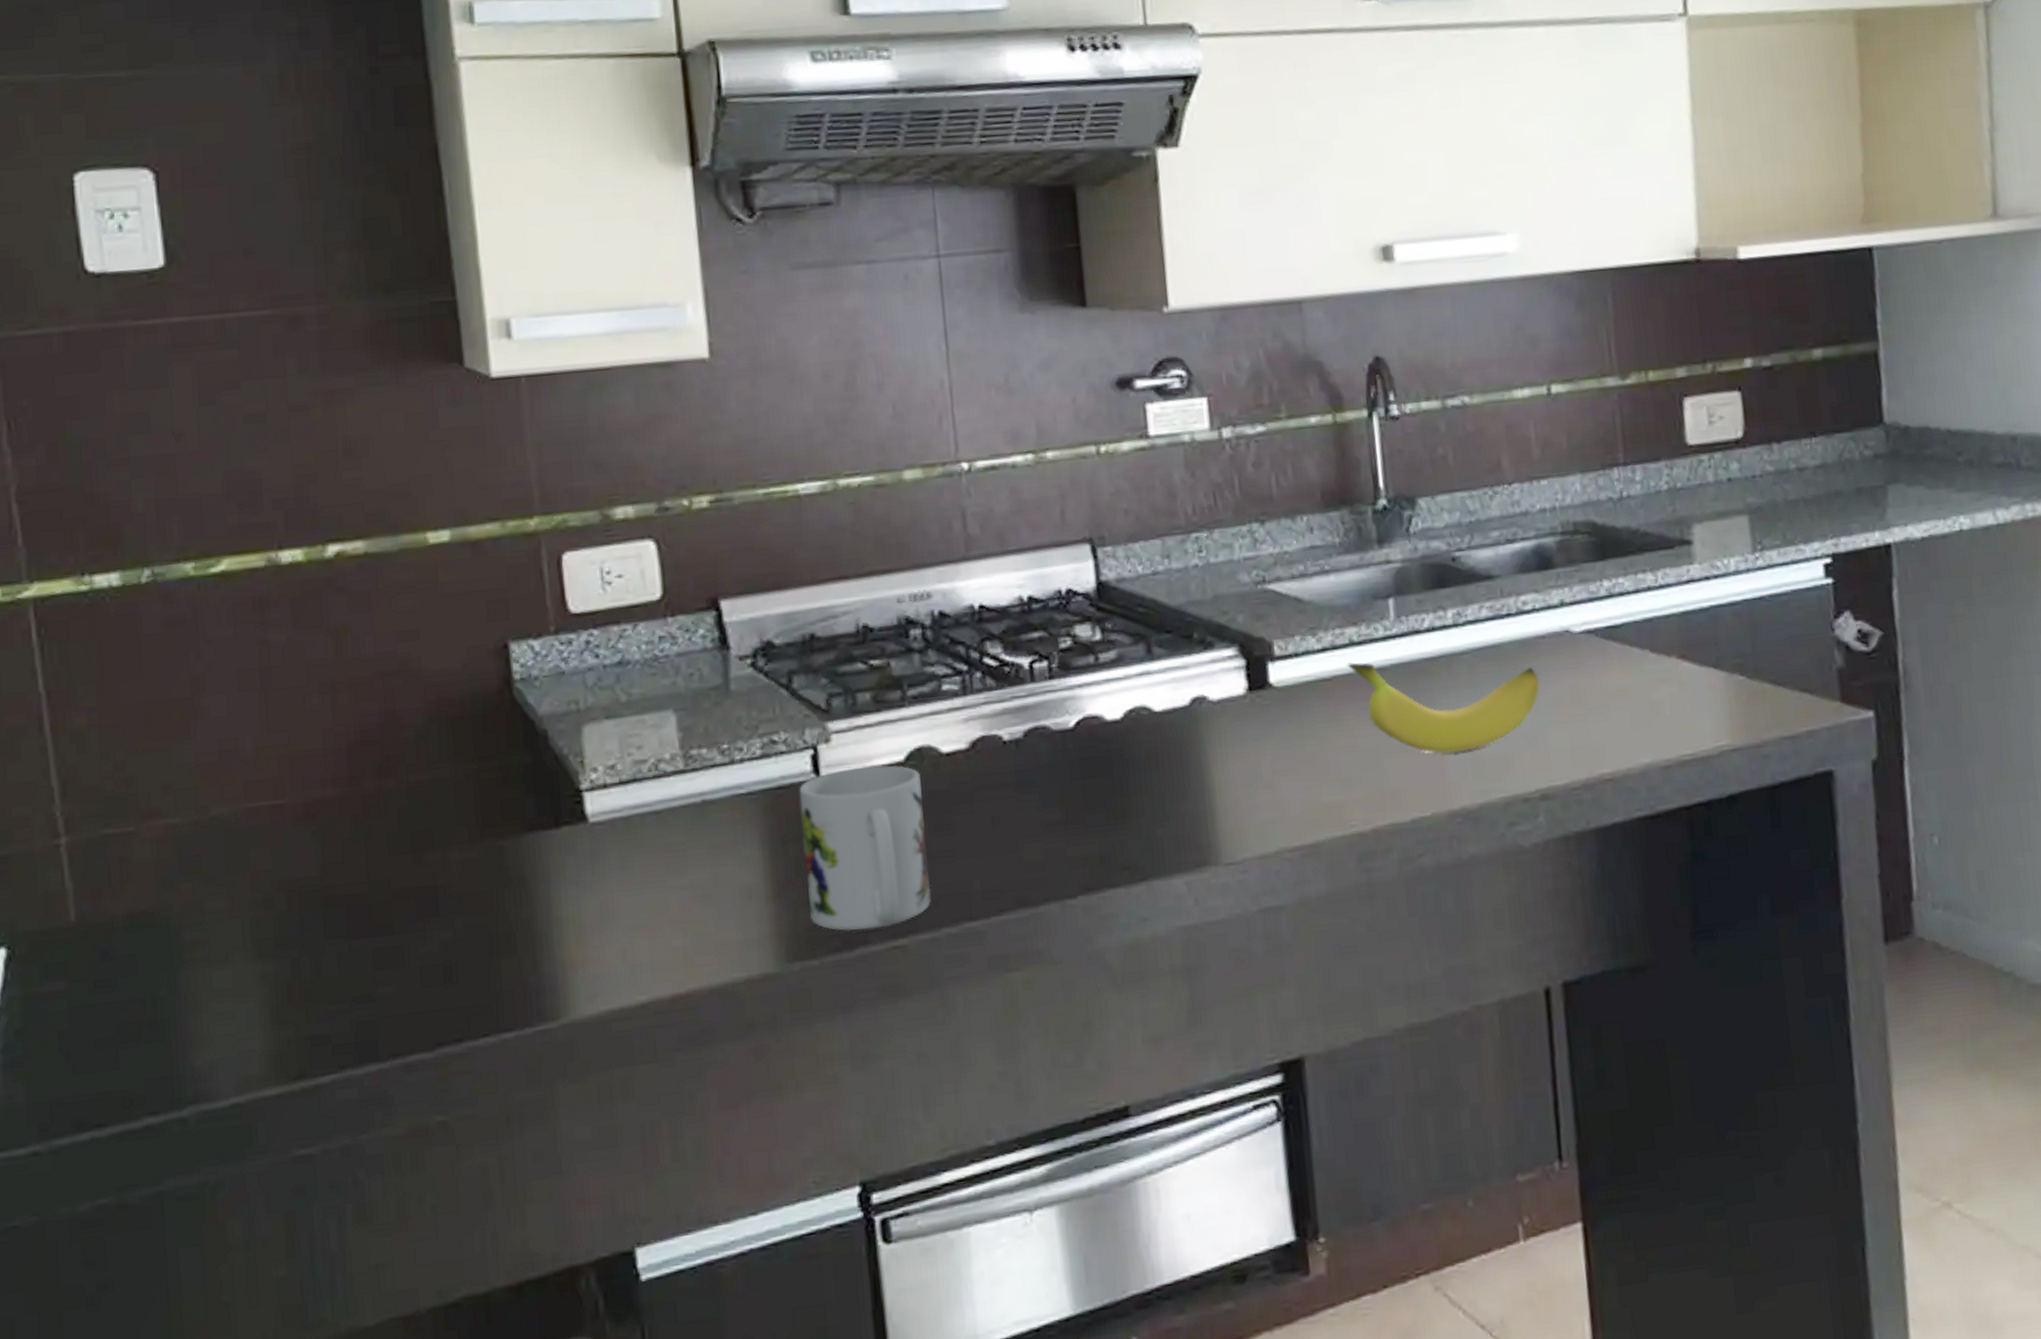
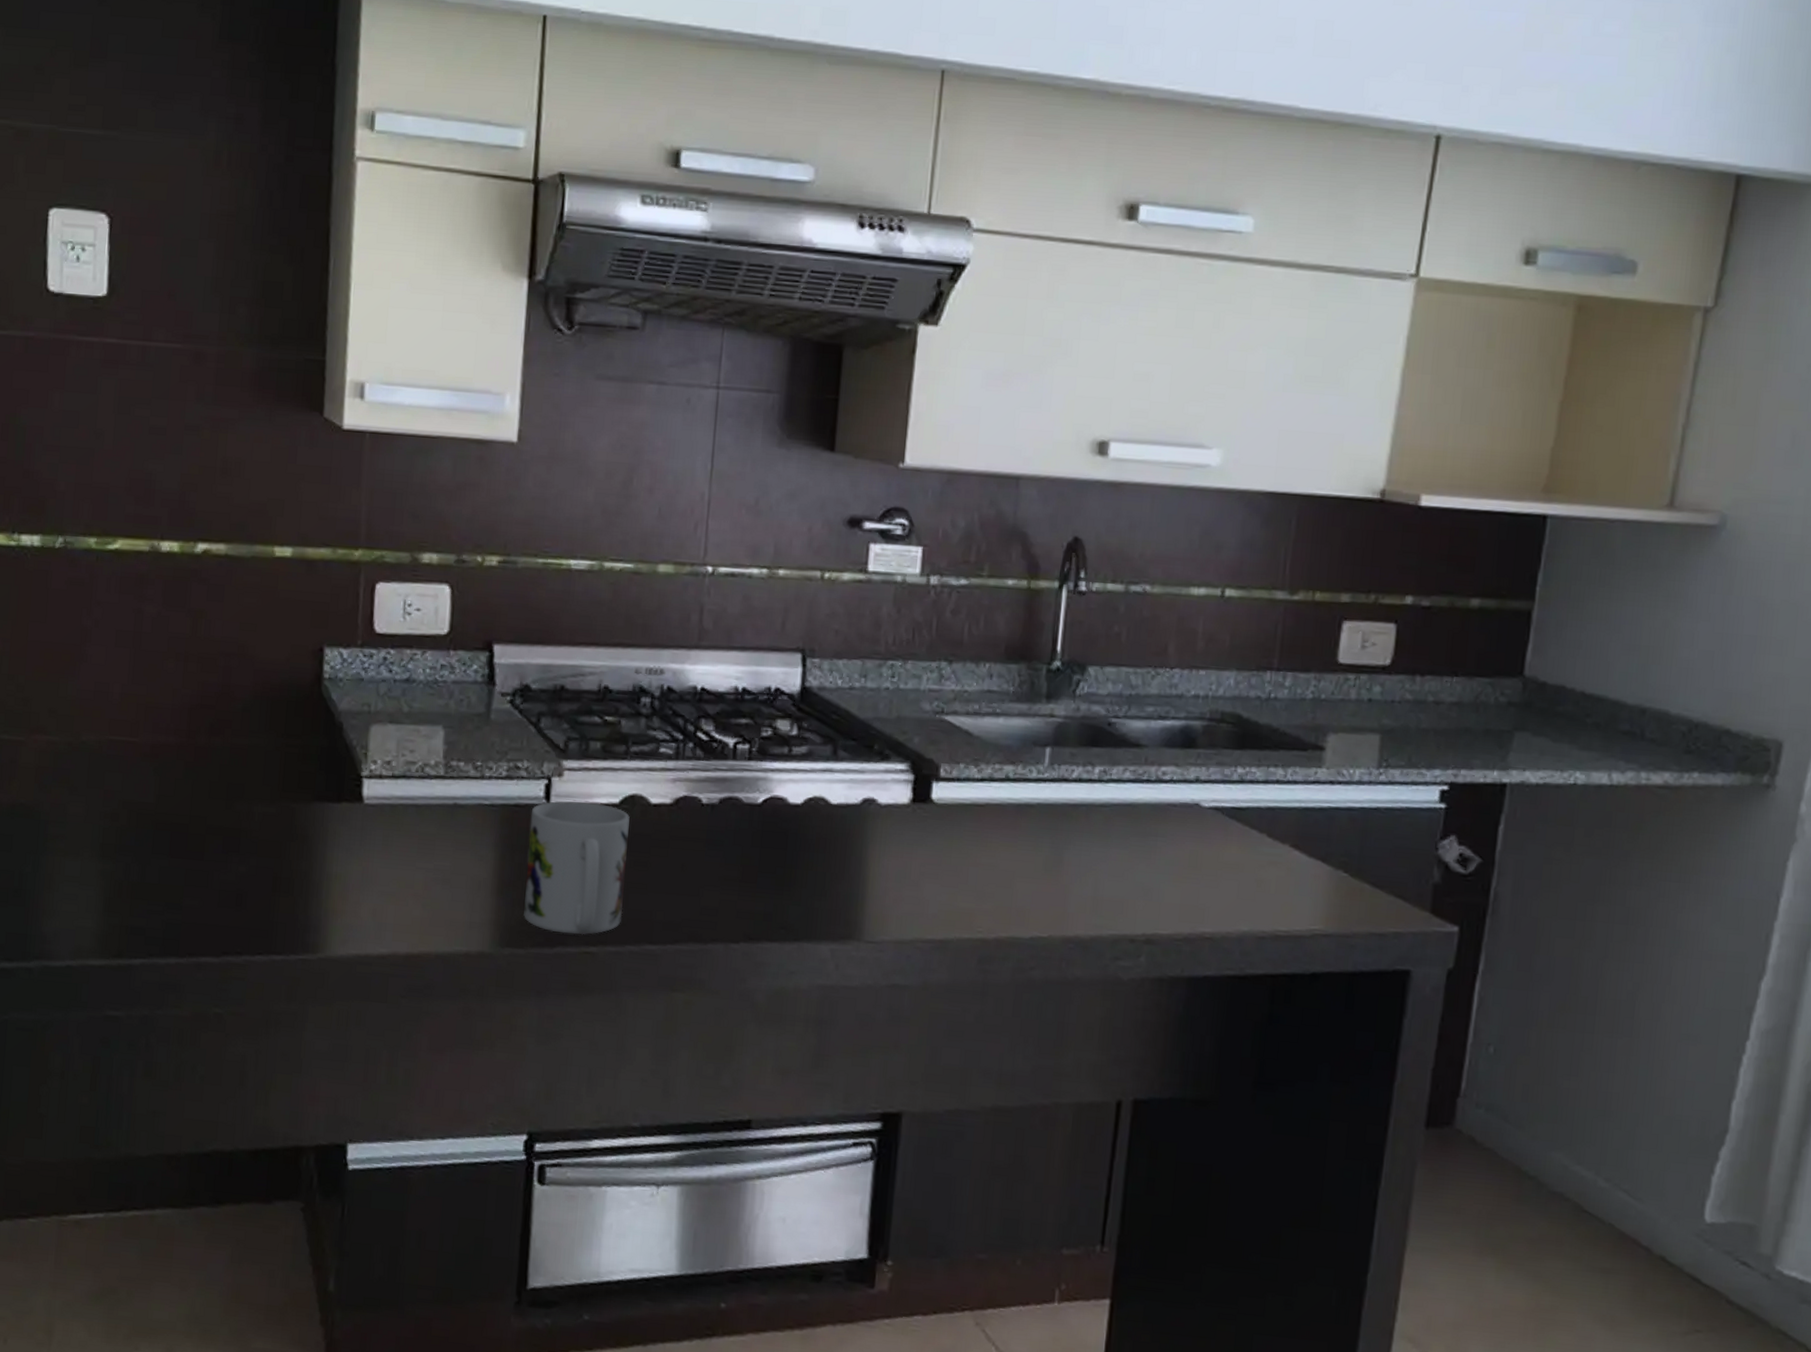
banana: present [1347,662,1540,754] -> none [1000,795,1164,890]

